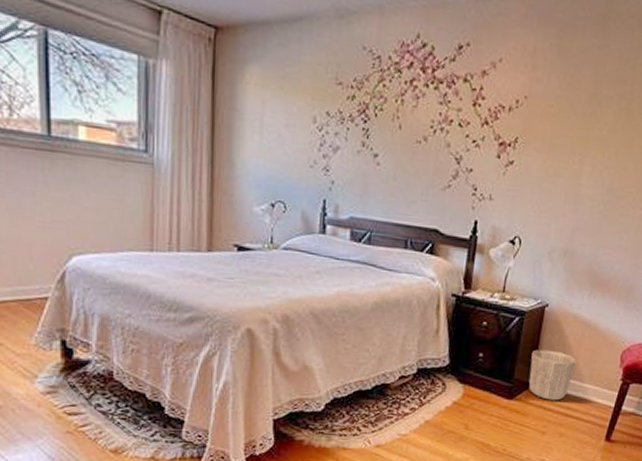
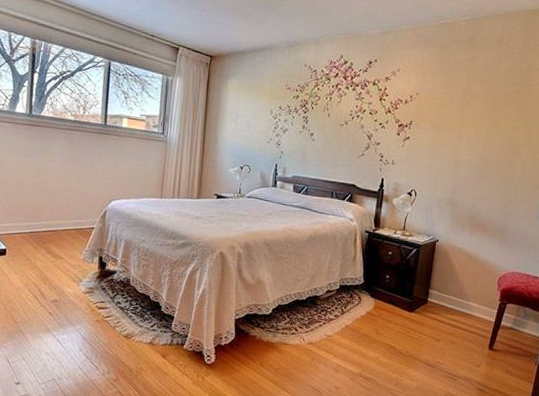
waste basket: present [528,349,577,401] -> none [425,274,462,315]

